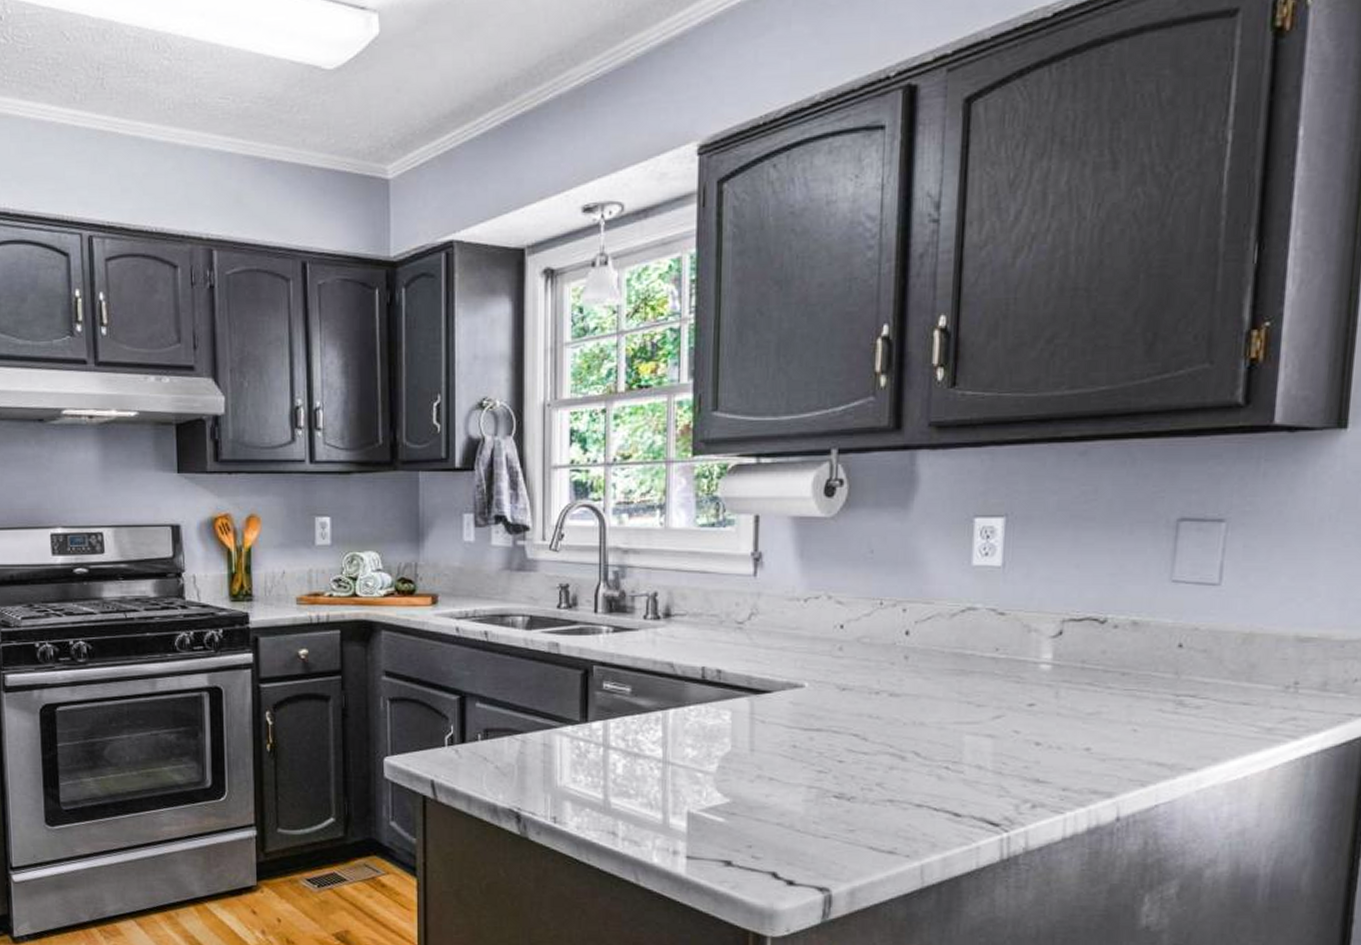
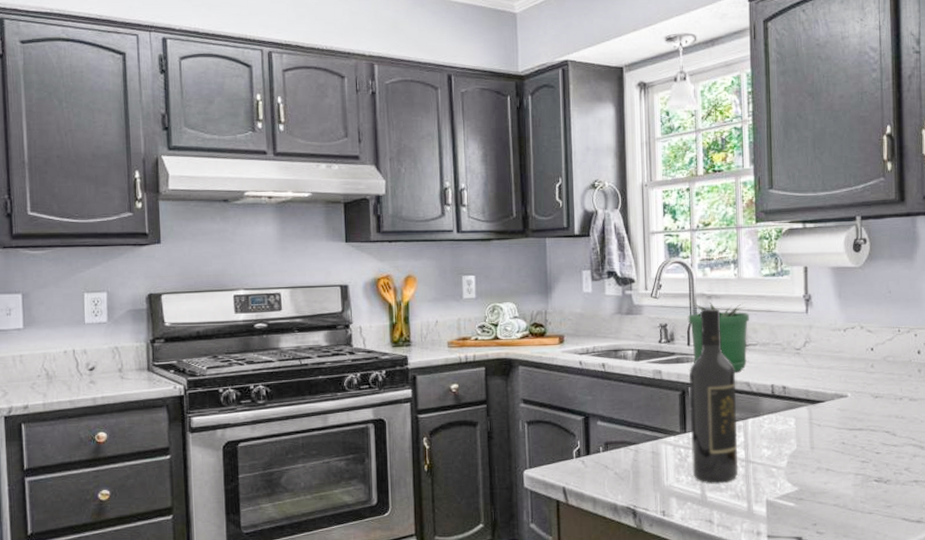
planter: none [592,556,687,649] -> present [684,301,757,372]
wine bottle: none [592,566,656,787] -> present [689,308,739,483]

